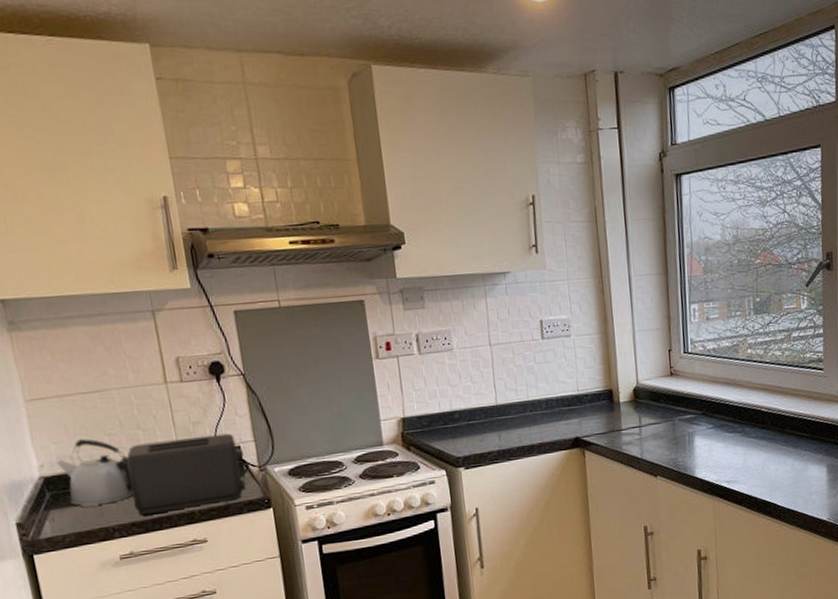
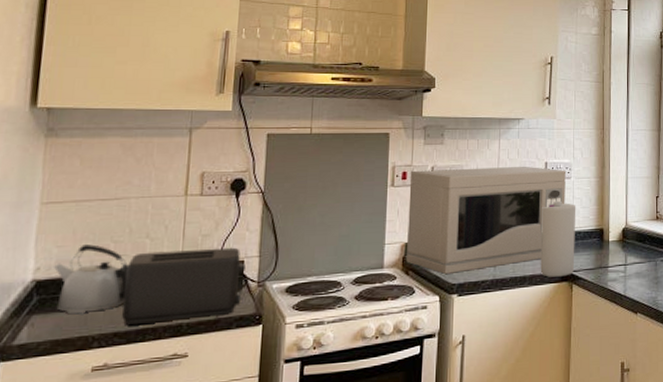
microwave: none [393,326,568,448] -> present [406,166,566,274]
paper towel holder: none [541,362,585,445] -> present [540,200,576,277]

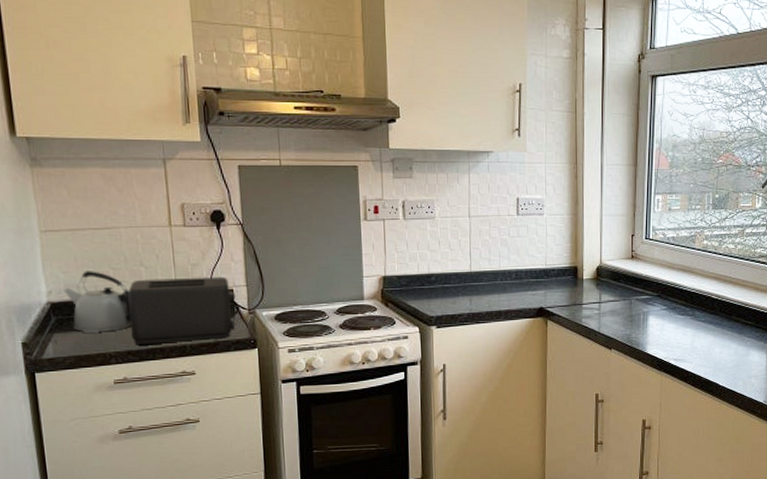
microwave: present [406,166,566,274] -> none [381,201,538,307]
paper towel holder: present [540,200,576,277] -> none [514,237,550,313]

